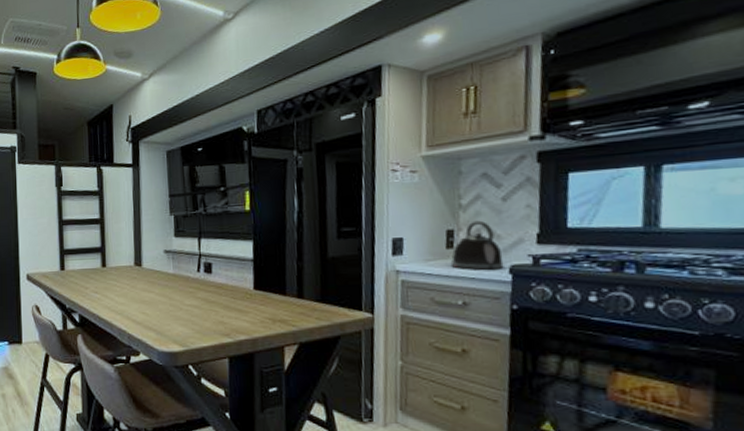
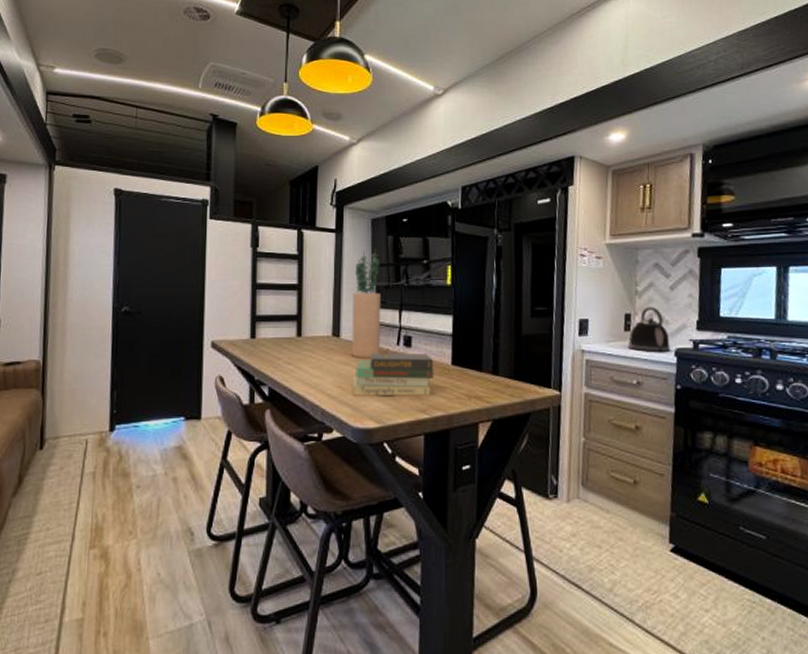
vase: none [152,180,181,286] -> present [351,249,381,359]
books: none [155,279,237,321] -> present [352,353,434,396]

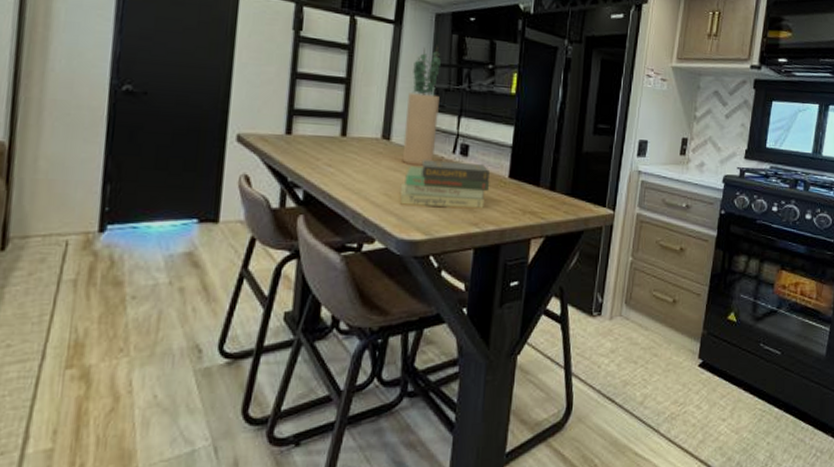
kettle: present [627,306,671,353] -> none [681,132,720,179]

